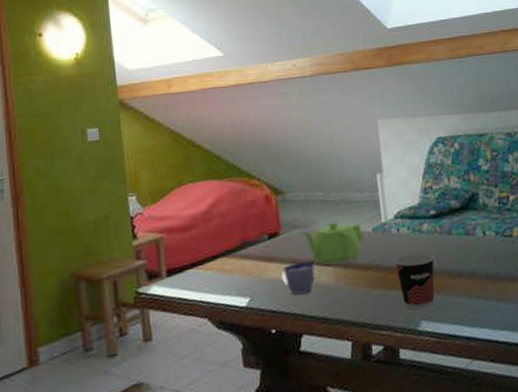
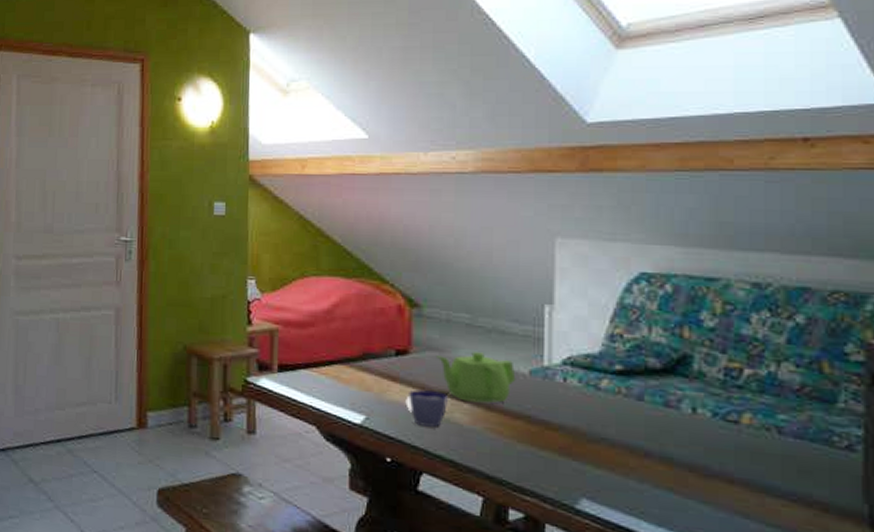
cup: present [394,253,435,310] -> none [553,411,613,485]

